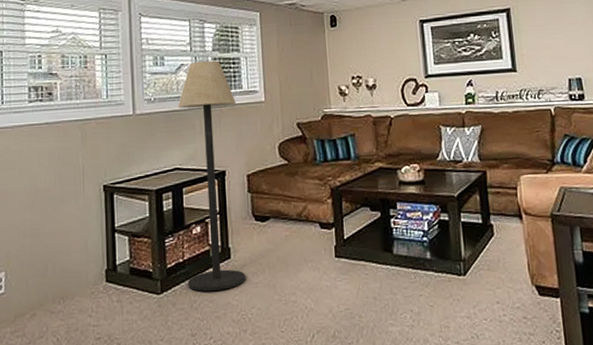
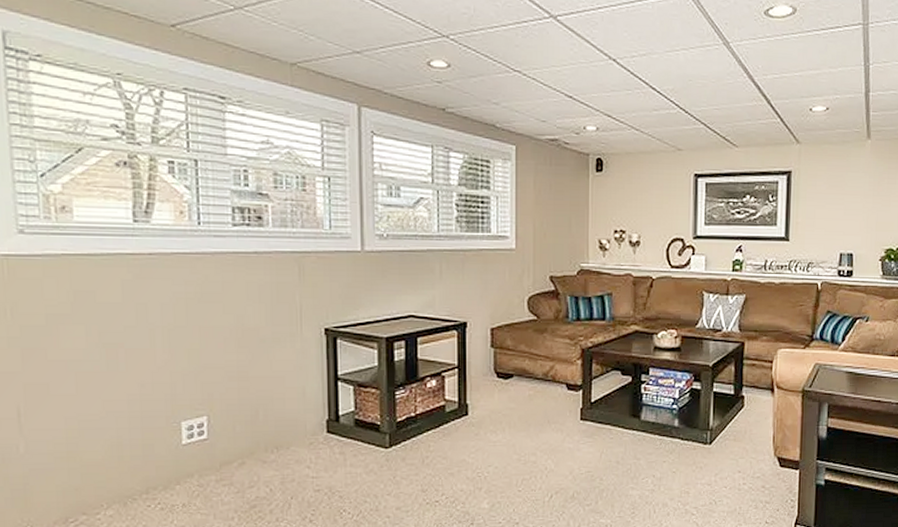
floor lamp: present [178,60,246,292] -> none [415,196,484,447]

